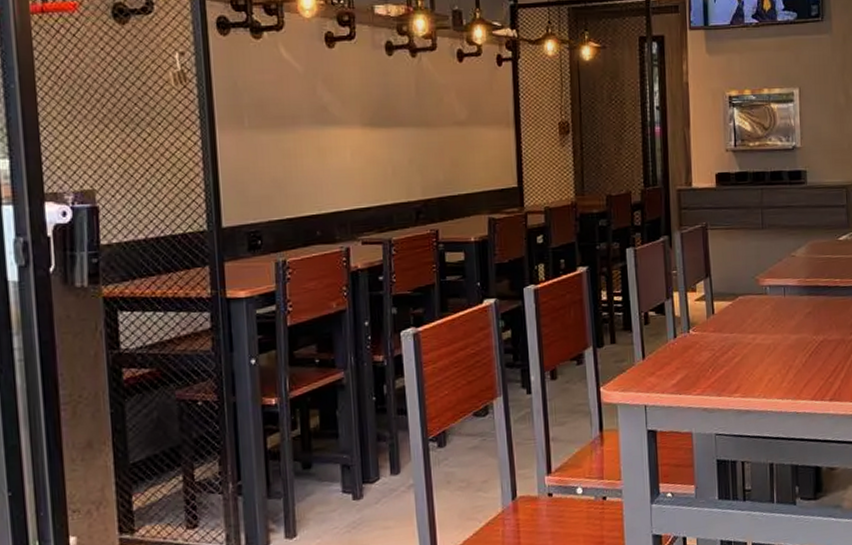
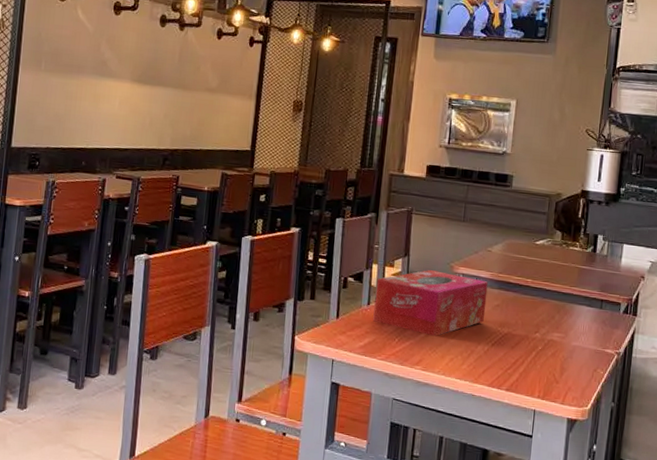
tissue box: none [680,287,799,359] -> present [373,270,488,337]

